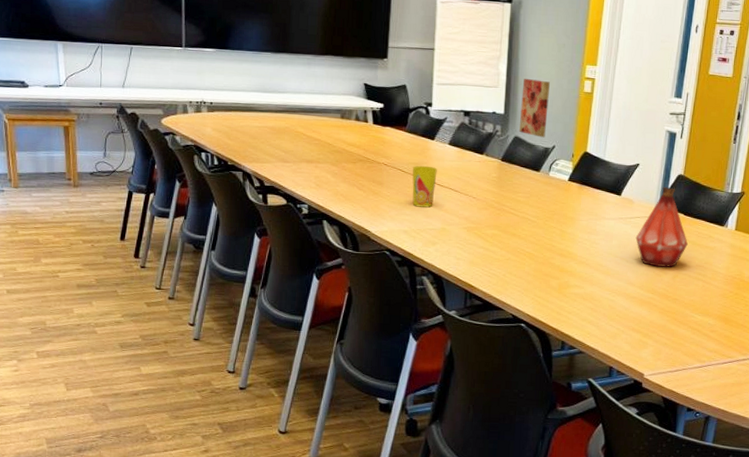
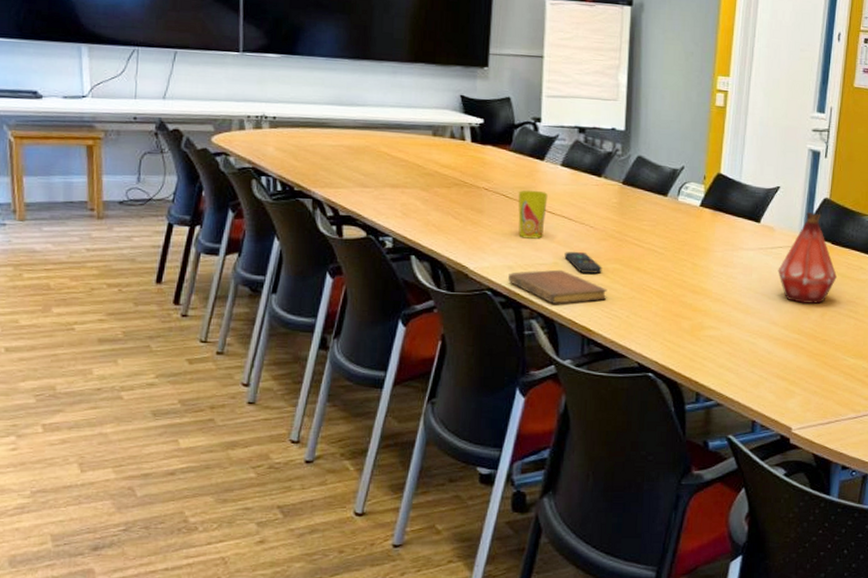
notebook: none [404,234,487,264] -> present [508,269,608,304]
remote control: none [451,218,483,238] -> present [564,251,602,274]
wall art: present [518,78,550,138] -> none [642,90,677,158]

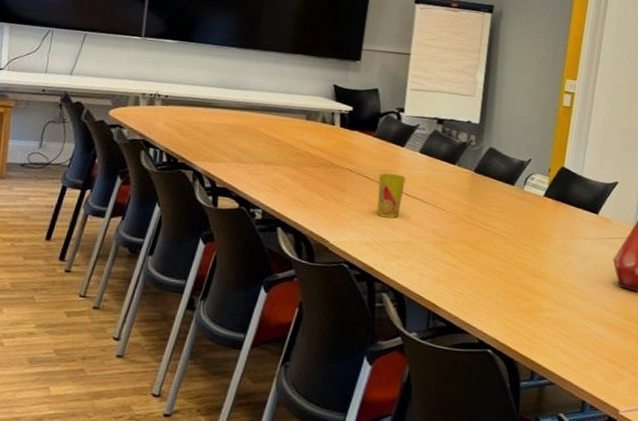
notebook: present [508,269,608,304] -> none [364,247,455,280]
remote control: present [564,251,602,274] -> none [417,231,451,253]

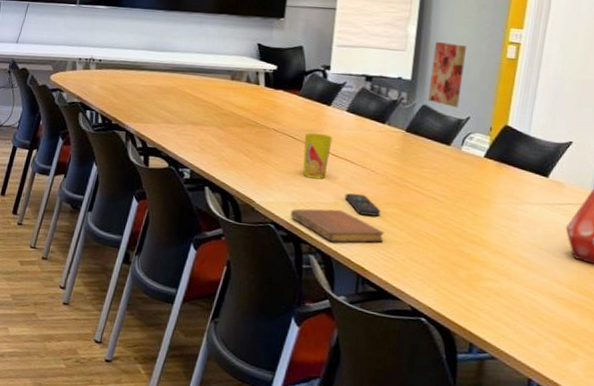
notebook: none [364,247,455,280] -> present [290,208,385,243]
remote control: none [417,231,451,253] -> present [344,193,381,216]
wall art: none [494,88,528,151] -> present [427,41,466,108]

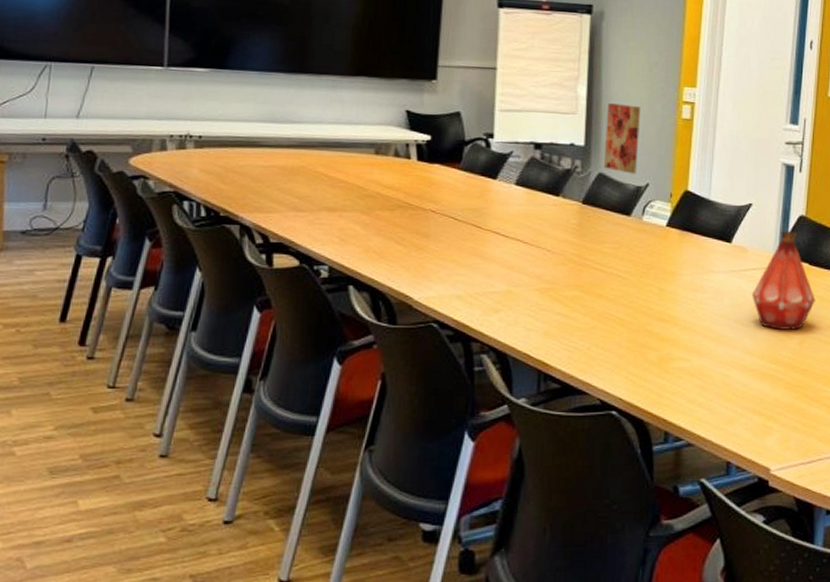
notebook: present [290,208,385,243] -> none [457,298,566,336]
cup: present [303,132,333,179] -> none [468,211,501,265]
remote control: present [344,193,381,216] -> none [518,277,560,302]

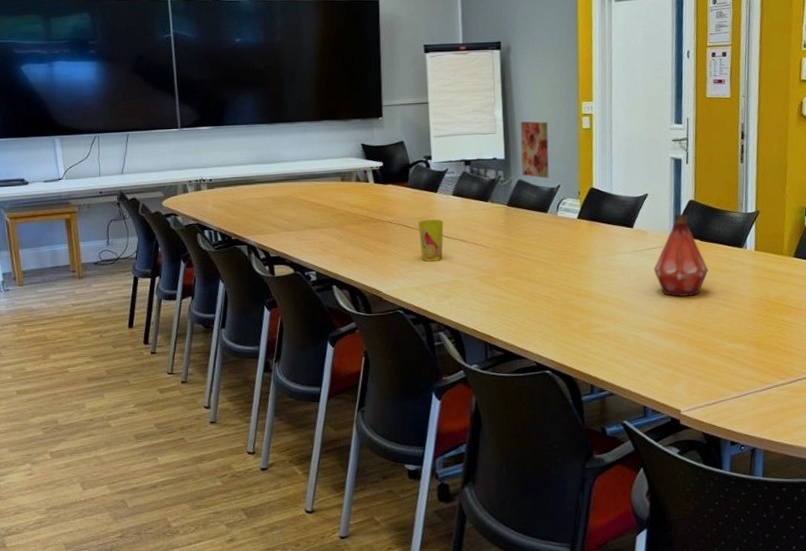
cup: none [468,211,501,265] -> present [418,219,444,262]

